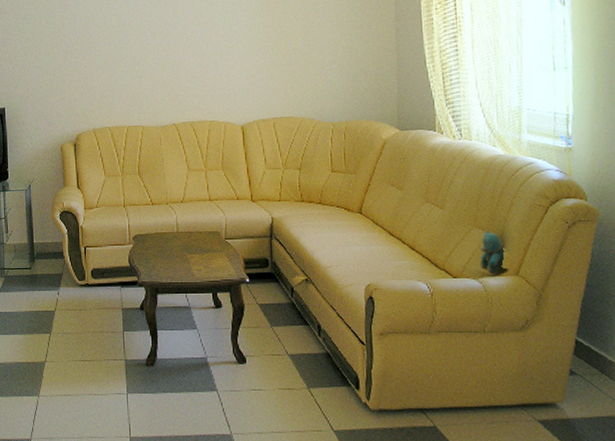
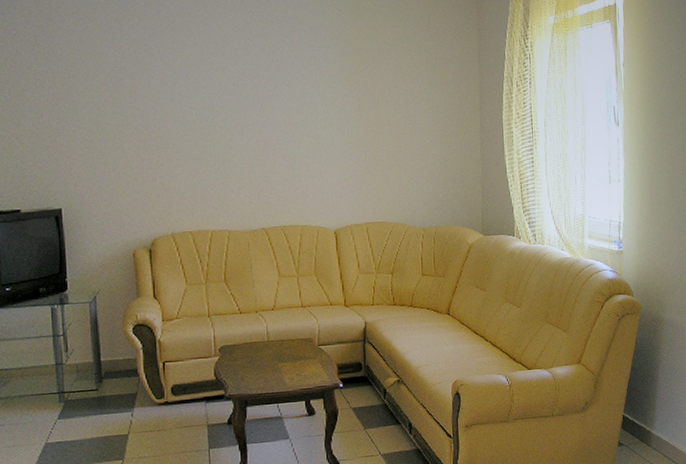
teddy bear: present [480,230,510,277] -> none [550,325,574,366]

